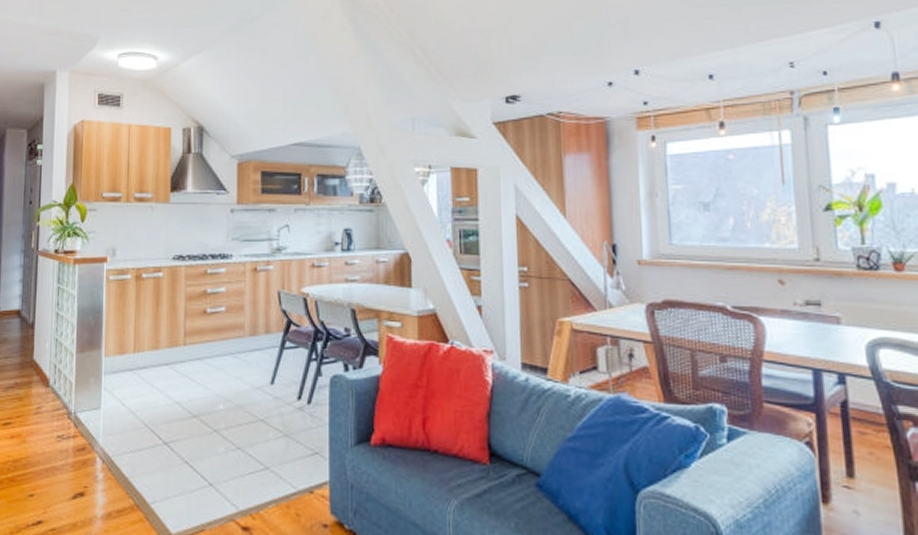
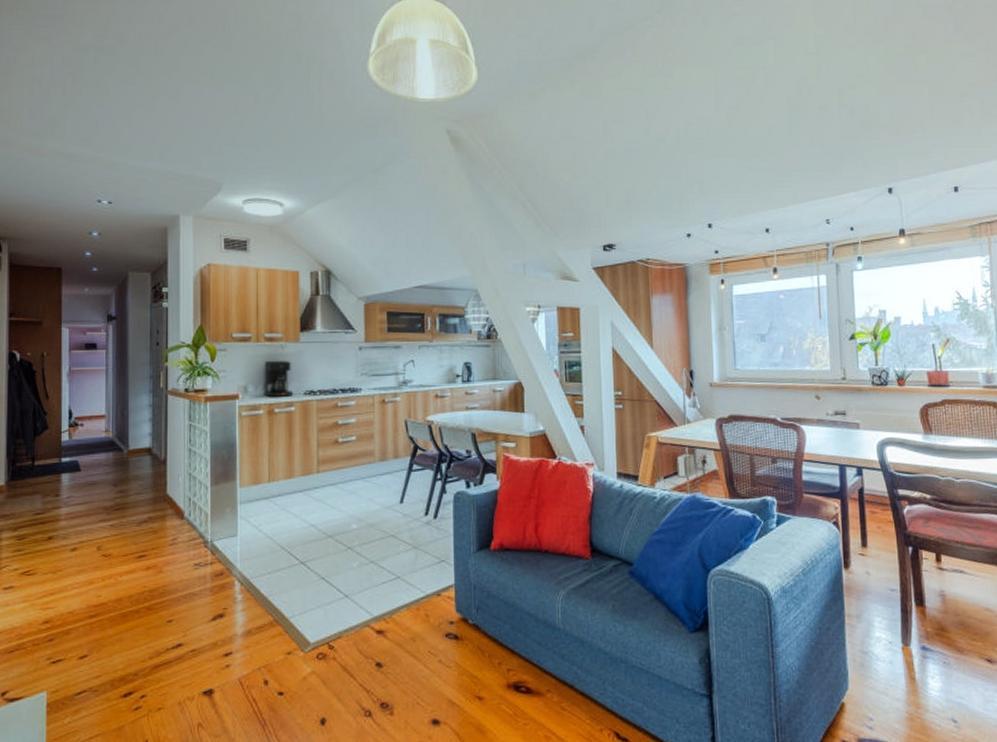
coffee maker: none [132,222,162,262] -> present [264,360,294,398]

